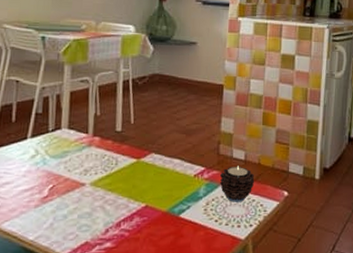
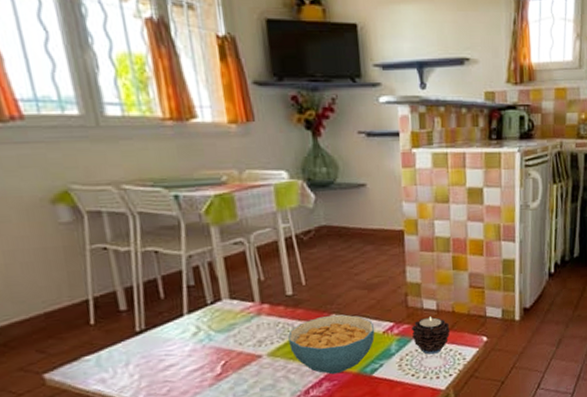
cereal bowl: none [110,154,188,211] -> present [288,314,375,375]

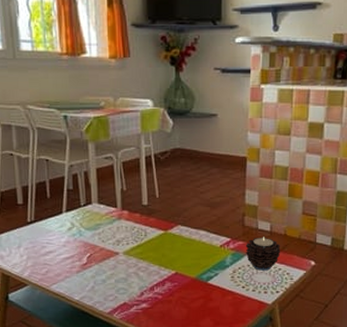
cereal bowl: present [288,314,375,375] -> none [141,226,214,277]

